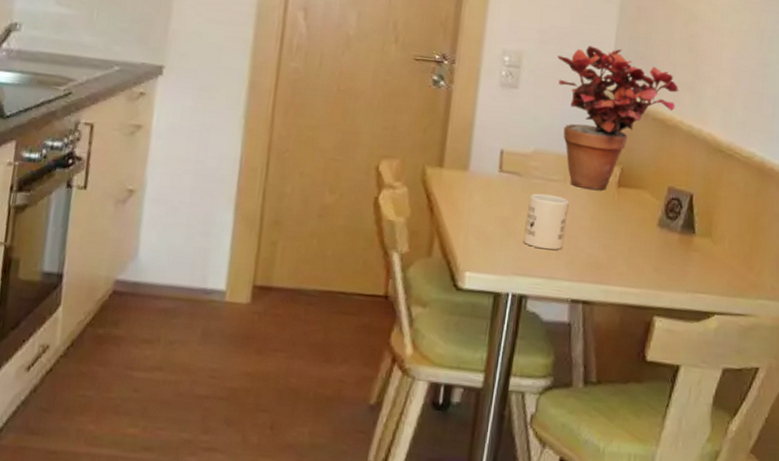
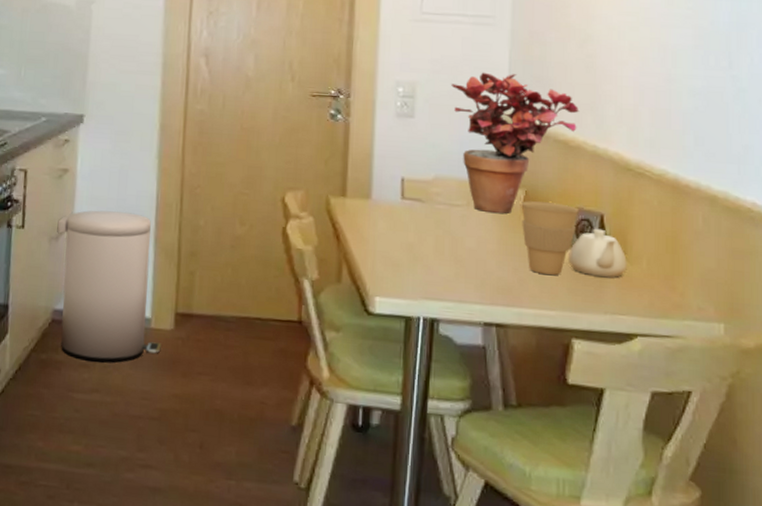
pedal bin: none [121,172,237,339] -> present [57,210,163,363]
mug: present [523,193,569,250] -> none [431,218,474,274]
cup: none [615,178,670,254] -> present [521,201,578,276]
teapot: none [655,208,711,257] -> present [567,228,627,277]

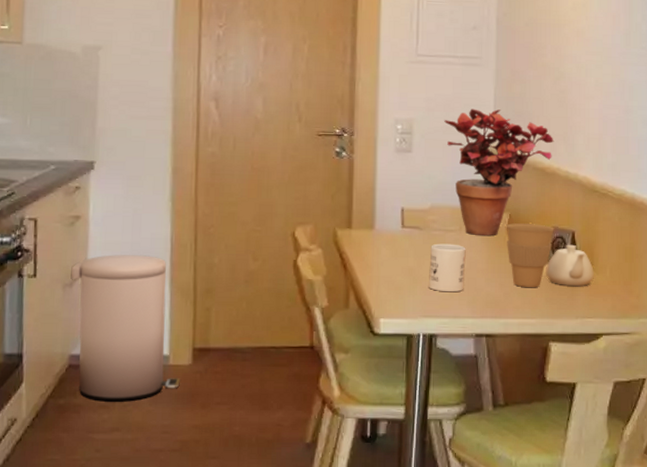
mug: none [431,218,474,274] -> present [429,243,466,293]

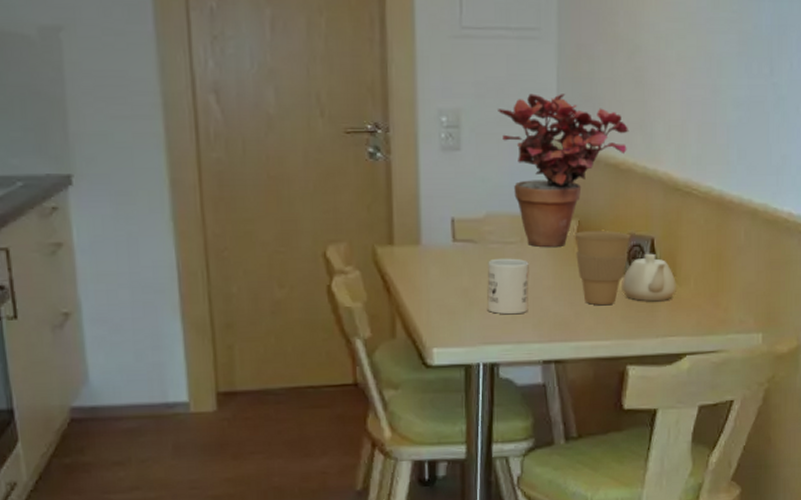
pedal bin: present [71,255,181,402] -> none [59,287,207,458]

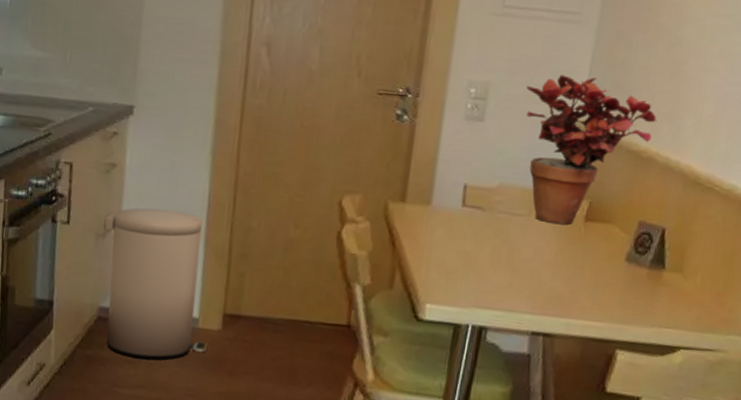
pedal bin: none [59,287,207,458] -> present [104,208,210,361]
mug: present [487,258,529,315] -> none [485,227,533,284]
cup: present [574,231,630,306] -> none [581,212,641,288]
teapot: present [620,253,676,301] -> none [622,242,682,292]

